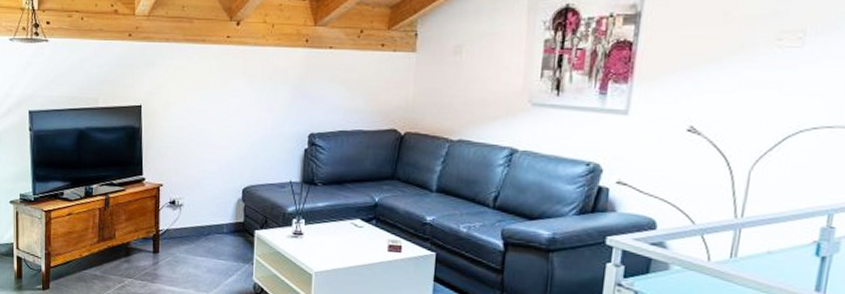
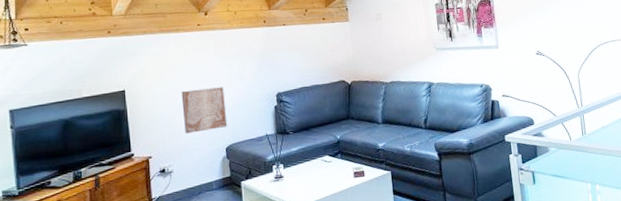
wall art: none [200,115,248,166] -> present [181,87,228,134]

